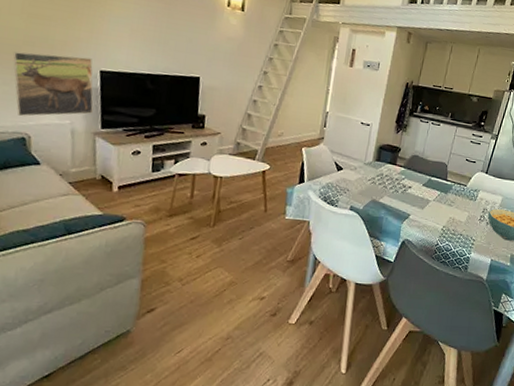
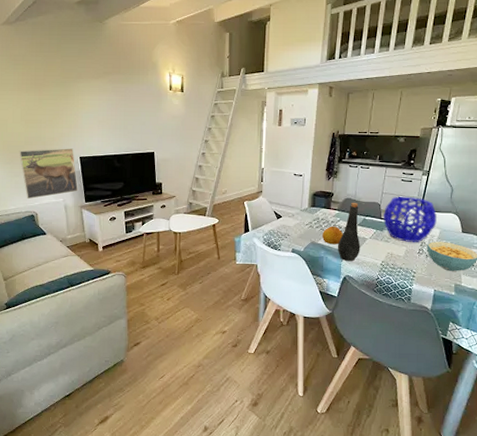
fruit: none [384,184,406,205] -> present [323,226,343,245]
bottle: none [398,161,426,225] -> present [337,203,361,262]
decorative bowl: none [448,158,502,209] -> present [382,196,438,242]

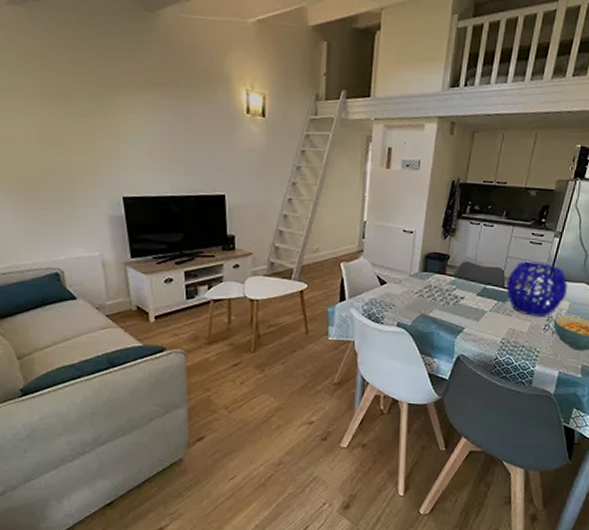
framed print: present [19,148,79,199] -> none [35,184,122,251]
fruit: present [323,226,343,245] -> none [434,295,459,318]
bottle: present [337,203,361,262] -> none [451,268,479,339]

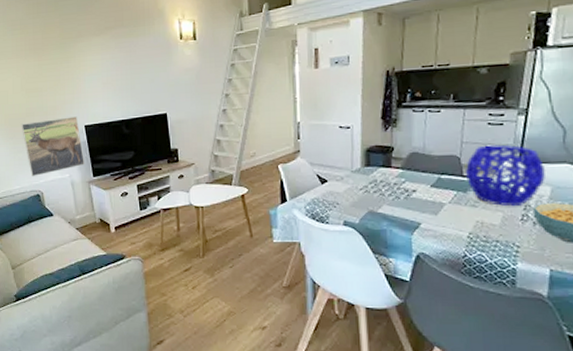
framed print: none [35,184,122,251] -> present [21,116,85,176]

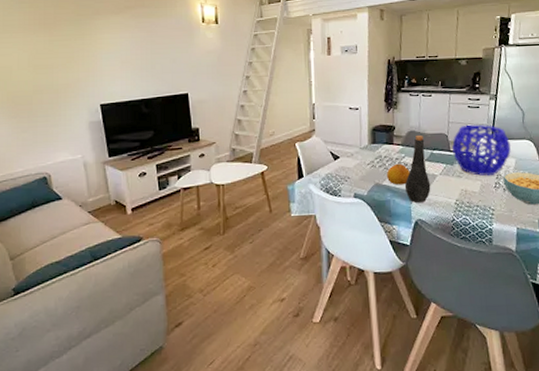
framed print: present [21,116,85,176] -> none [26,95,100,158]
fruit: none [383,189,411,214] -> present [387,163,410,185]
bottle: none [404,158,437,235] -> present [404,136,431,204]

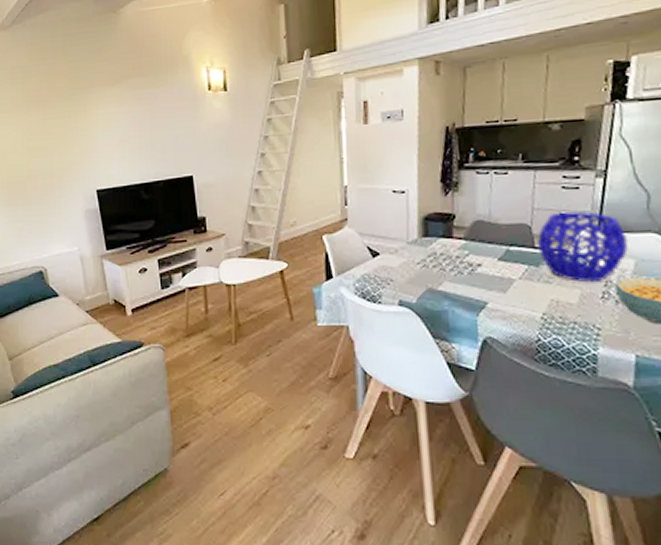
fruit: present [387,163,410,185] -> none [444,263,476,292]
bottle: present [404,136,431,204] -> none [468,227,506,316]

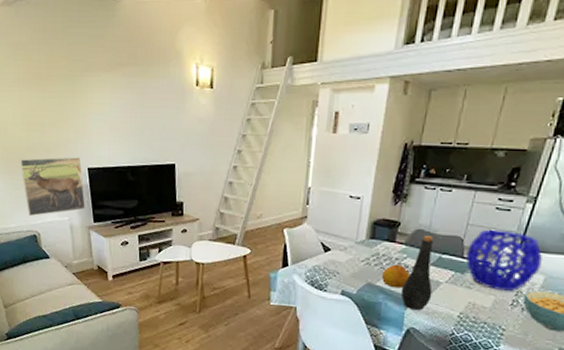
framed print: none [21,179,97,250] -> present [19,157,86,216]
fruit: none [444,263,476,292] -> present [382,264,410,289]
bottle: none [468,227,506,316] -> present [400,236,434,311]

